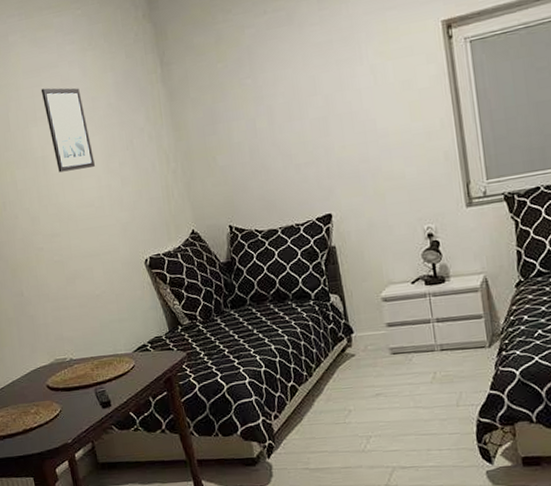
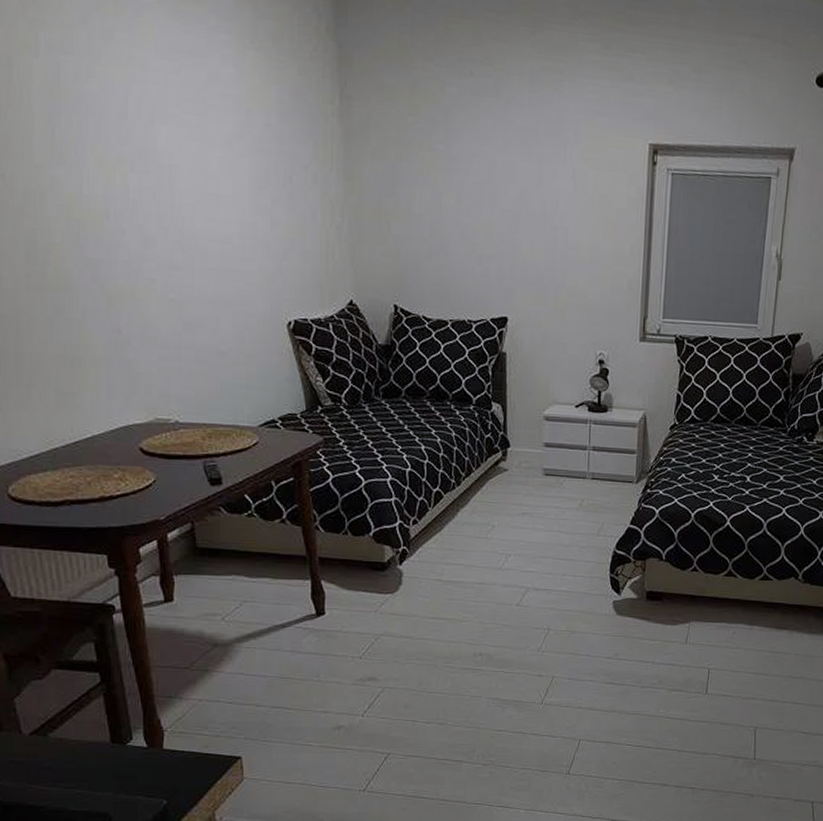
wall art: present [40,87,95,173] -> none [177,78,239,196]

